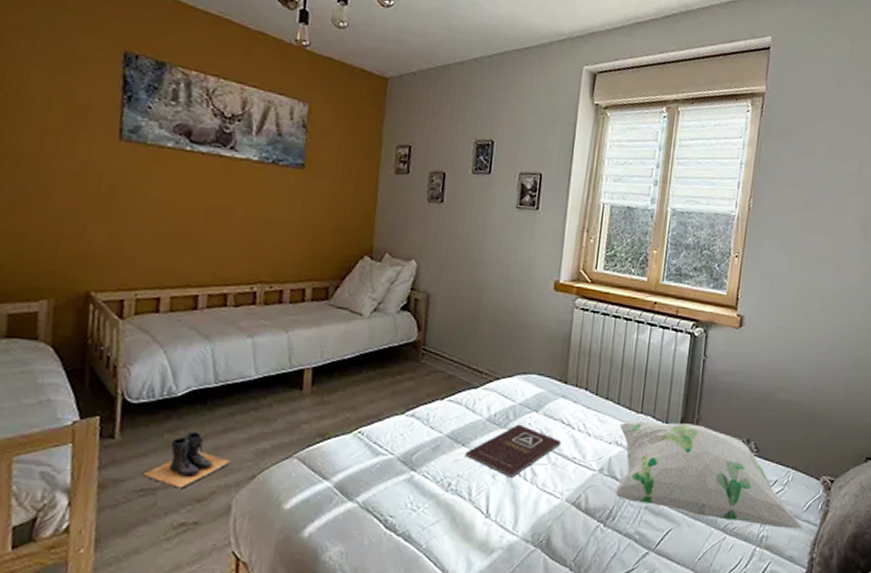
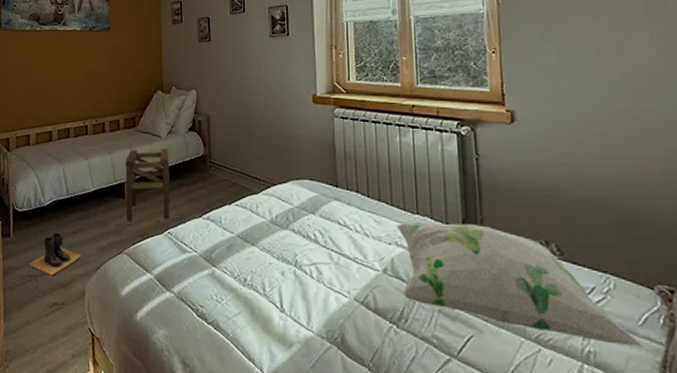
stool: none [302,328,371,418] -> present [125,148,170,221]
book: present [464,424,562,478] -> none [255,225,341,275]

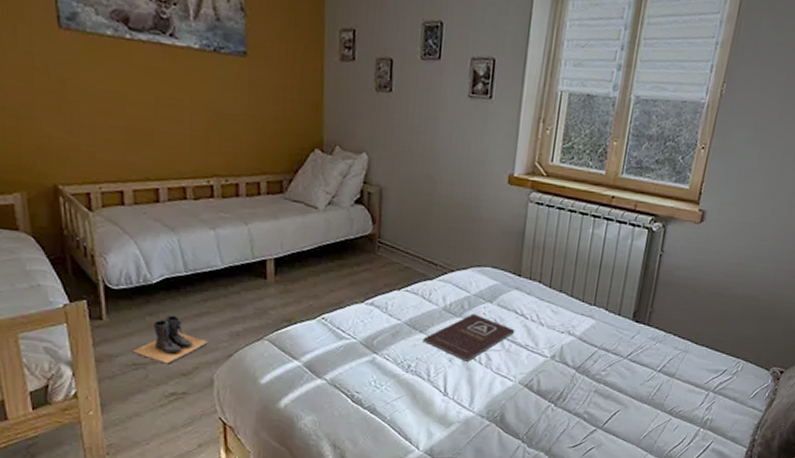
stool: present [125,148,170,221] -> none [267,221,328,305]
book: none [255,225,341,275] -> present [422,313,515,362]
decorative pillow: present [396,221,647,349] -> none [565,312,751,415]

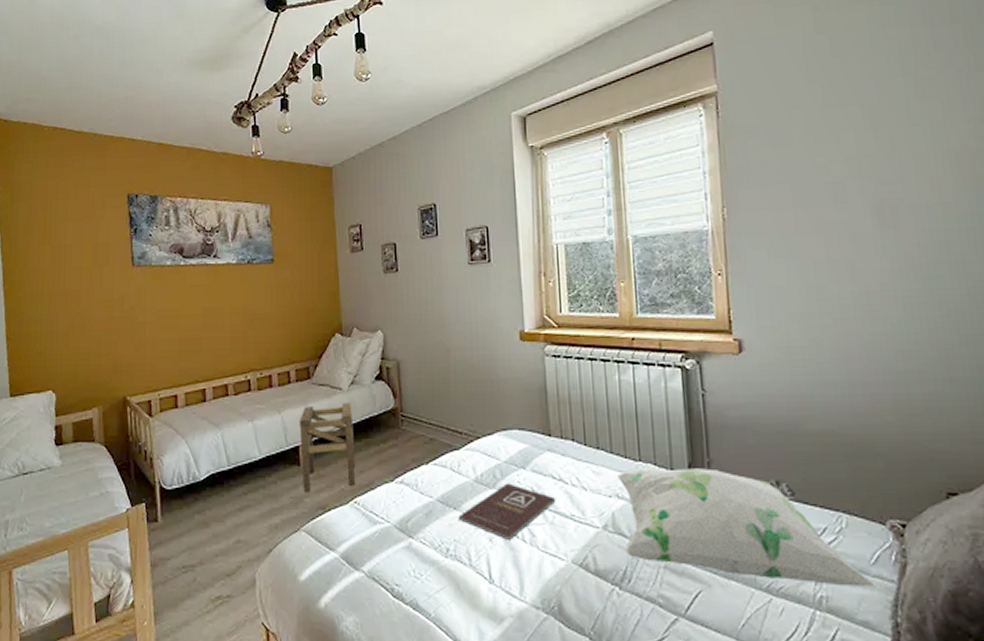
boots: present [132,315,209,364] -> none [182,511,251,564]
stool: none [267,221,328,305] -> present [299,402,356,492]
decorative pillow: none [565,312,751,415] -> present [616,468,879,589]

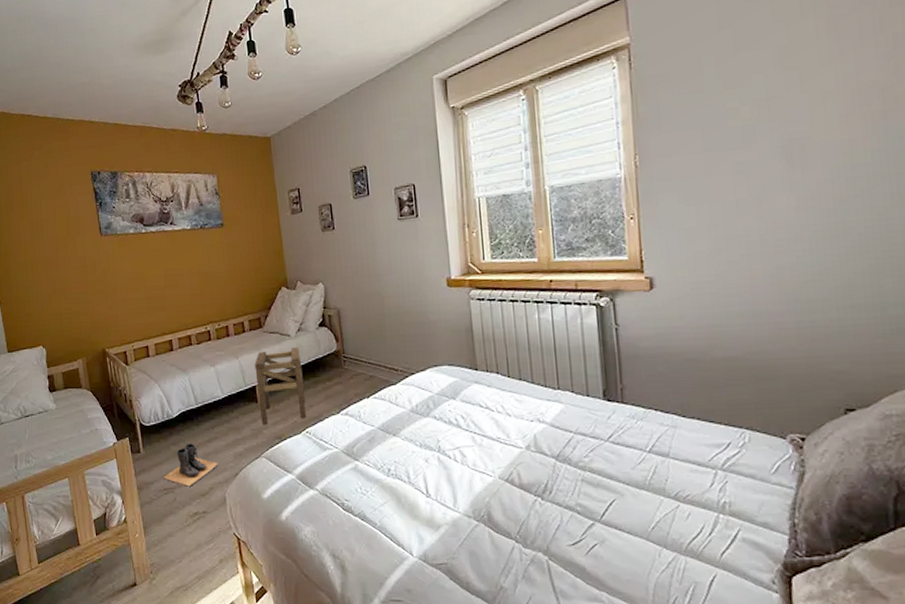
boots: none [182,511,251,564] -> present [163,443,219,487]
book: present [458,483,556,540] -> none [397,412,484,460]
decorative pillow: present [616,468,879,589] -> none [537,394,779,494]

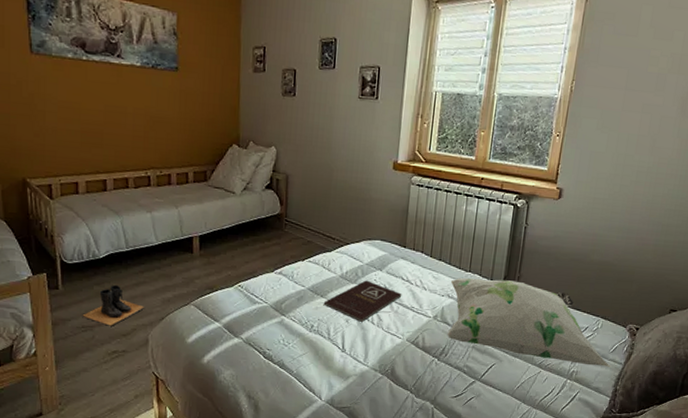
stool: present [254,347,306,425] -> none [194,205,243,275]
book: none [397,412,484,460] -> present [323,280,402,322]
decorative pillow: none [537,394,779,494] -> present [447,277,611,368]

